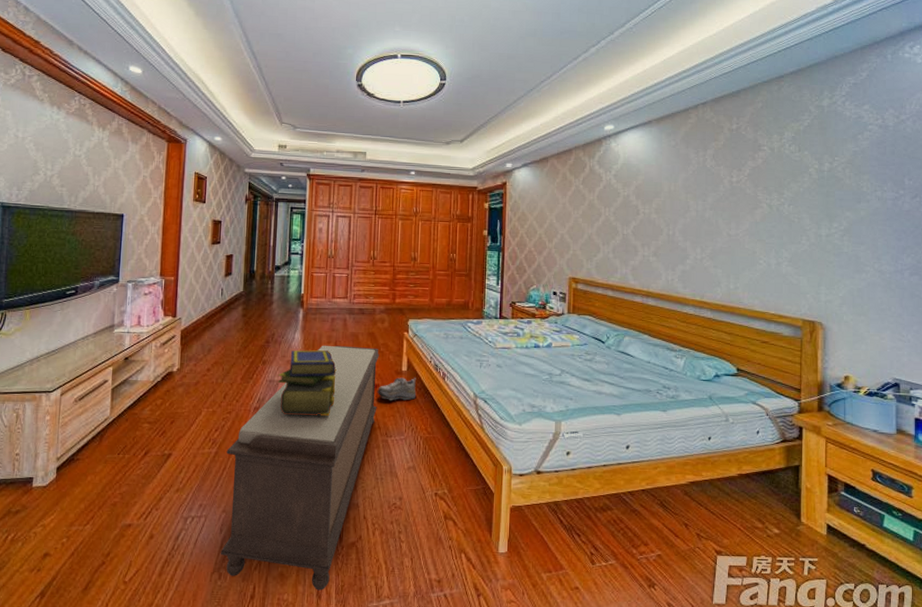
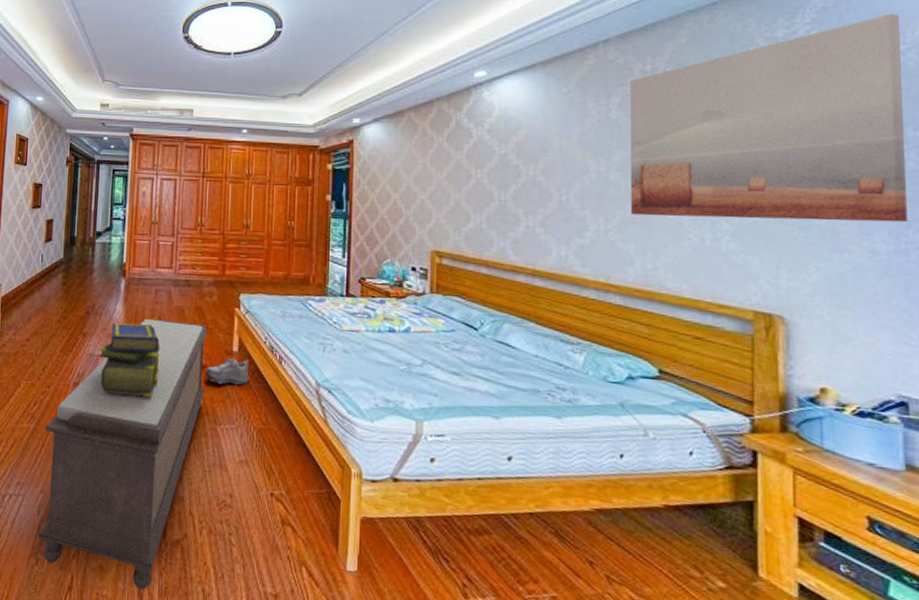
wall art: none [719,91,903,250] -> present [630,14,907,223]

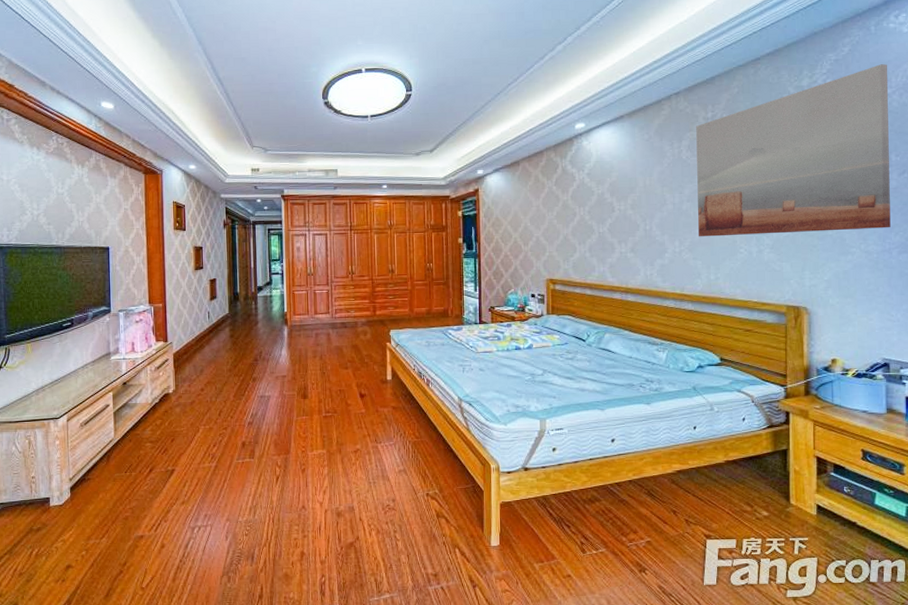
bench: present [37,318,207,590] -> none [225,359,366,588]
stack of books: present [98,323,160,396] -> none [268,365,324,428]
shoe: present [204,358,249,385] -> none [364,386,403,409]

